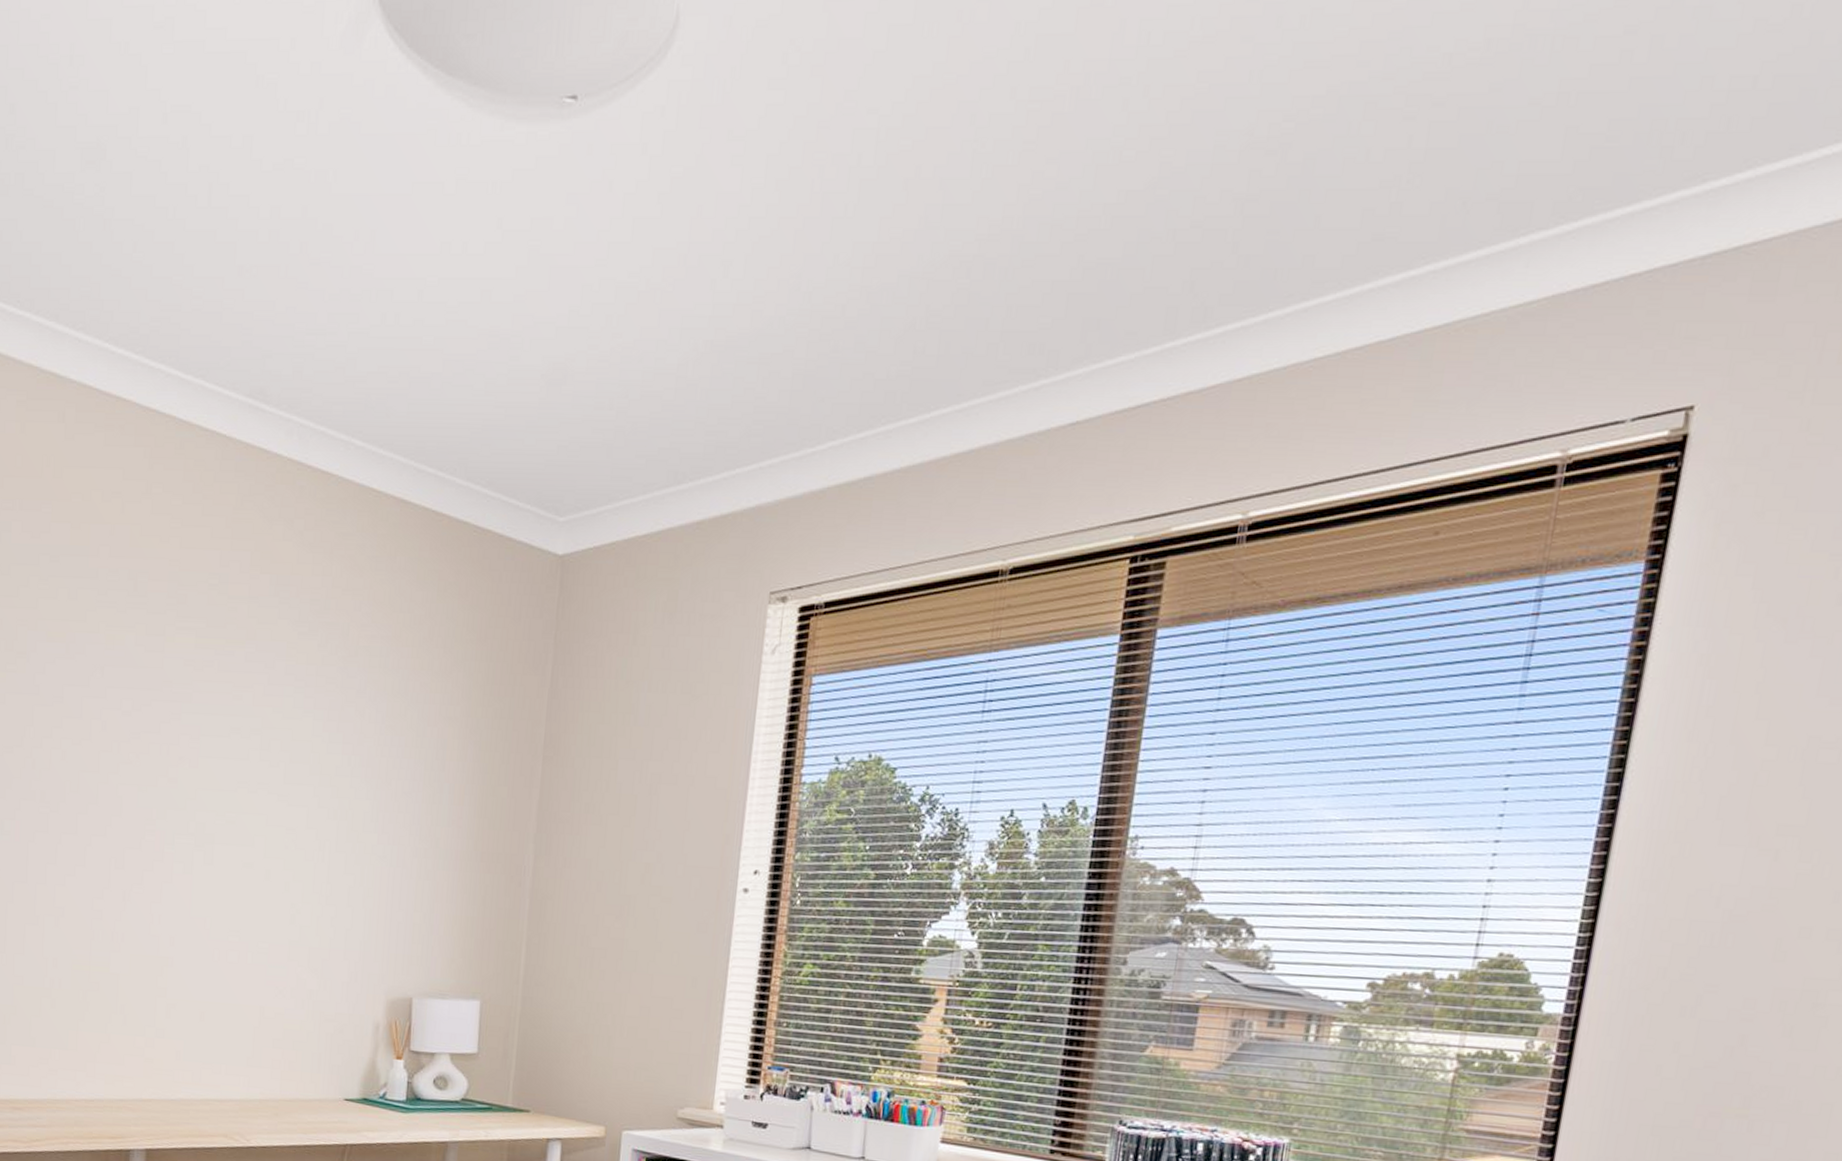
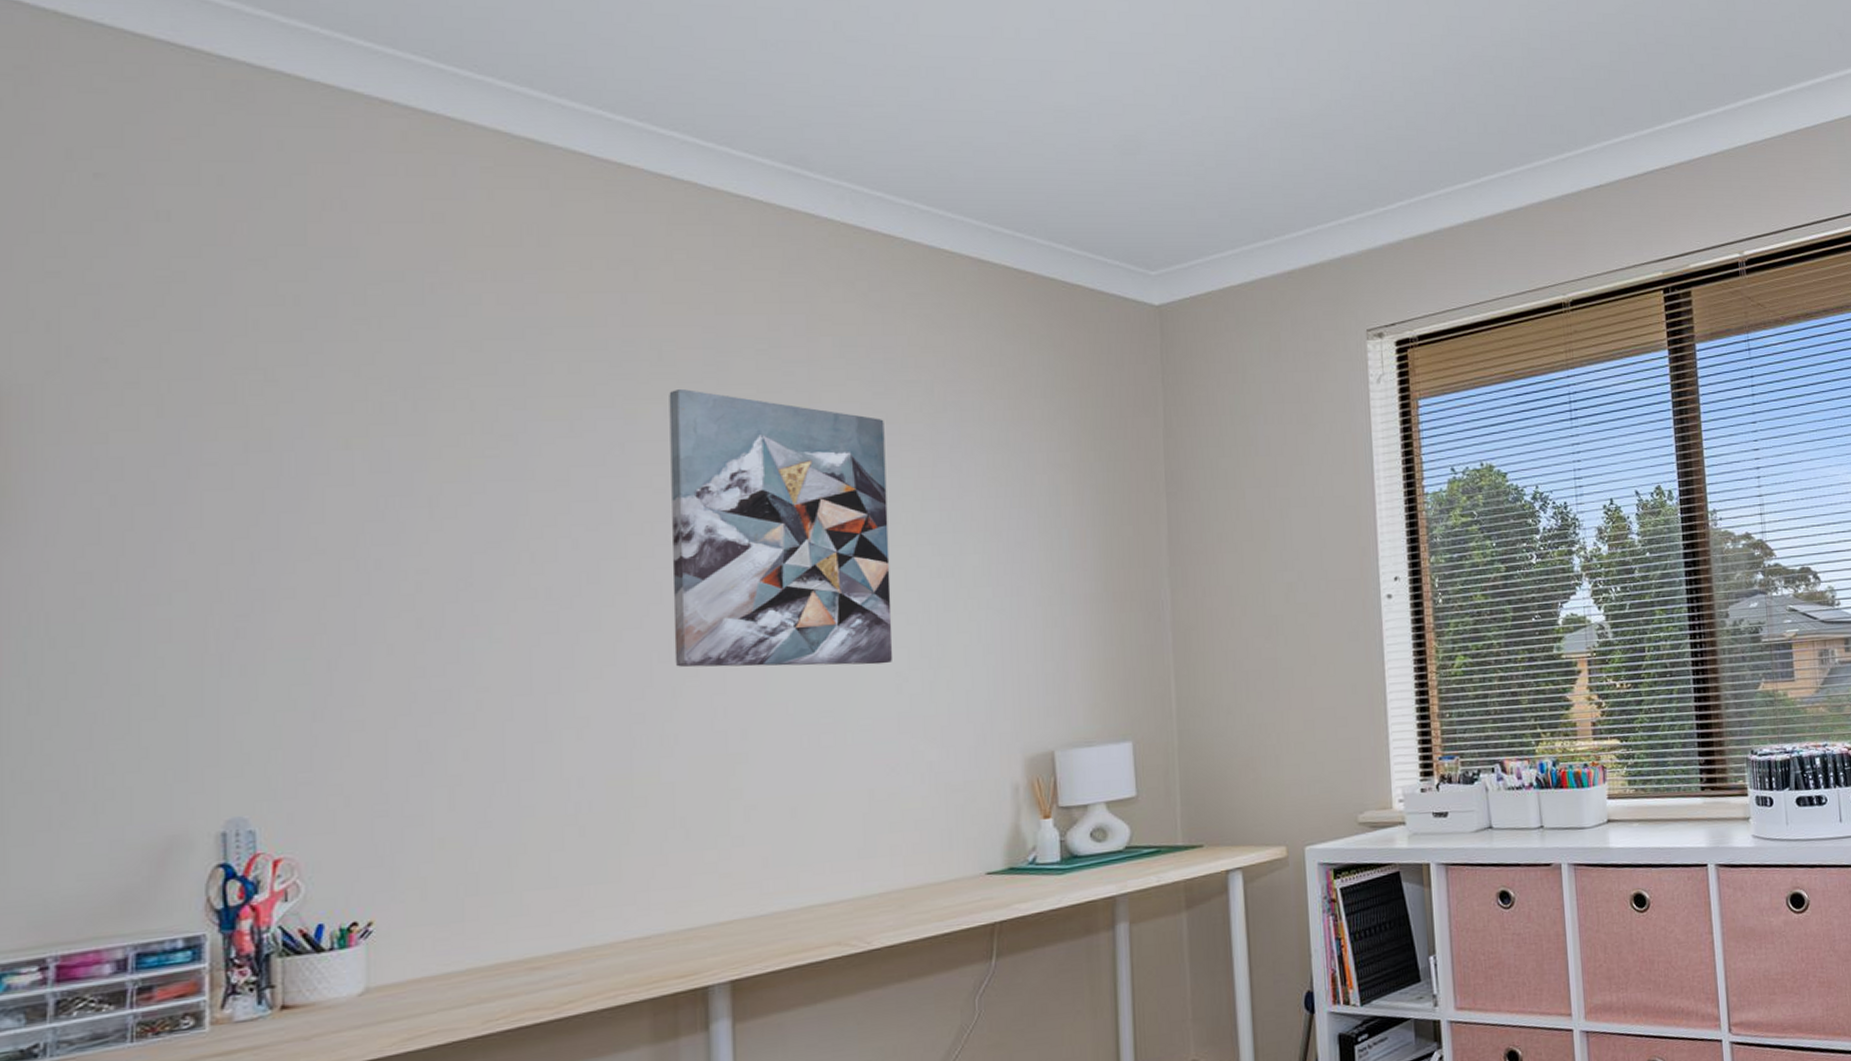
wall art: none [126,619,305,895] -> present [669,389,893,668]

